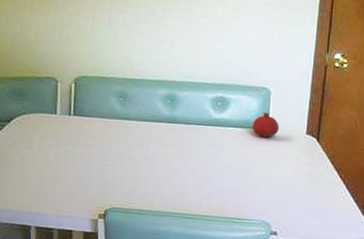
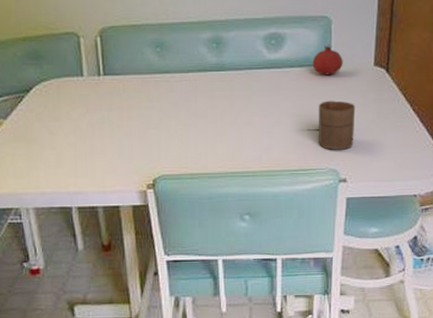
cup: none [254,159,289,205] -> present [318,100,356,150]

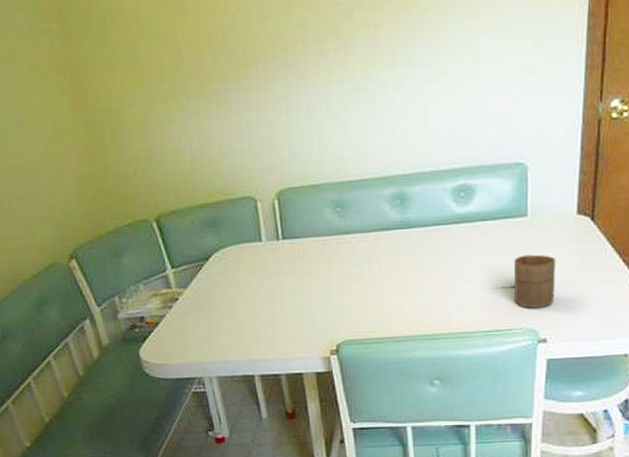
fruit: present [312,45,343,75] -> none [506,194,541,228]

